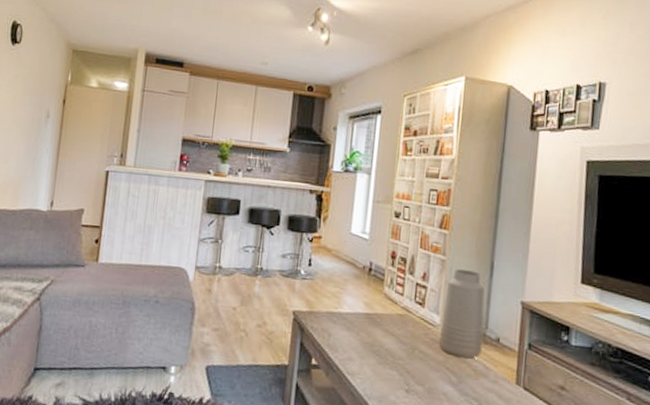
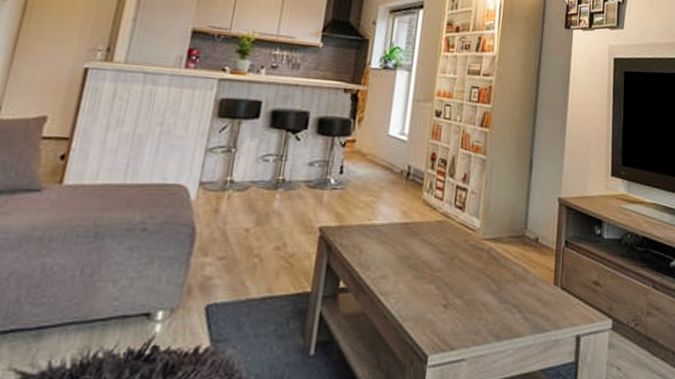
vase: present [439,269,486,359] -> none [479,168,525,263]

